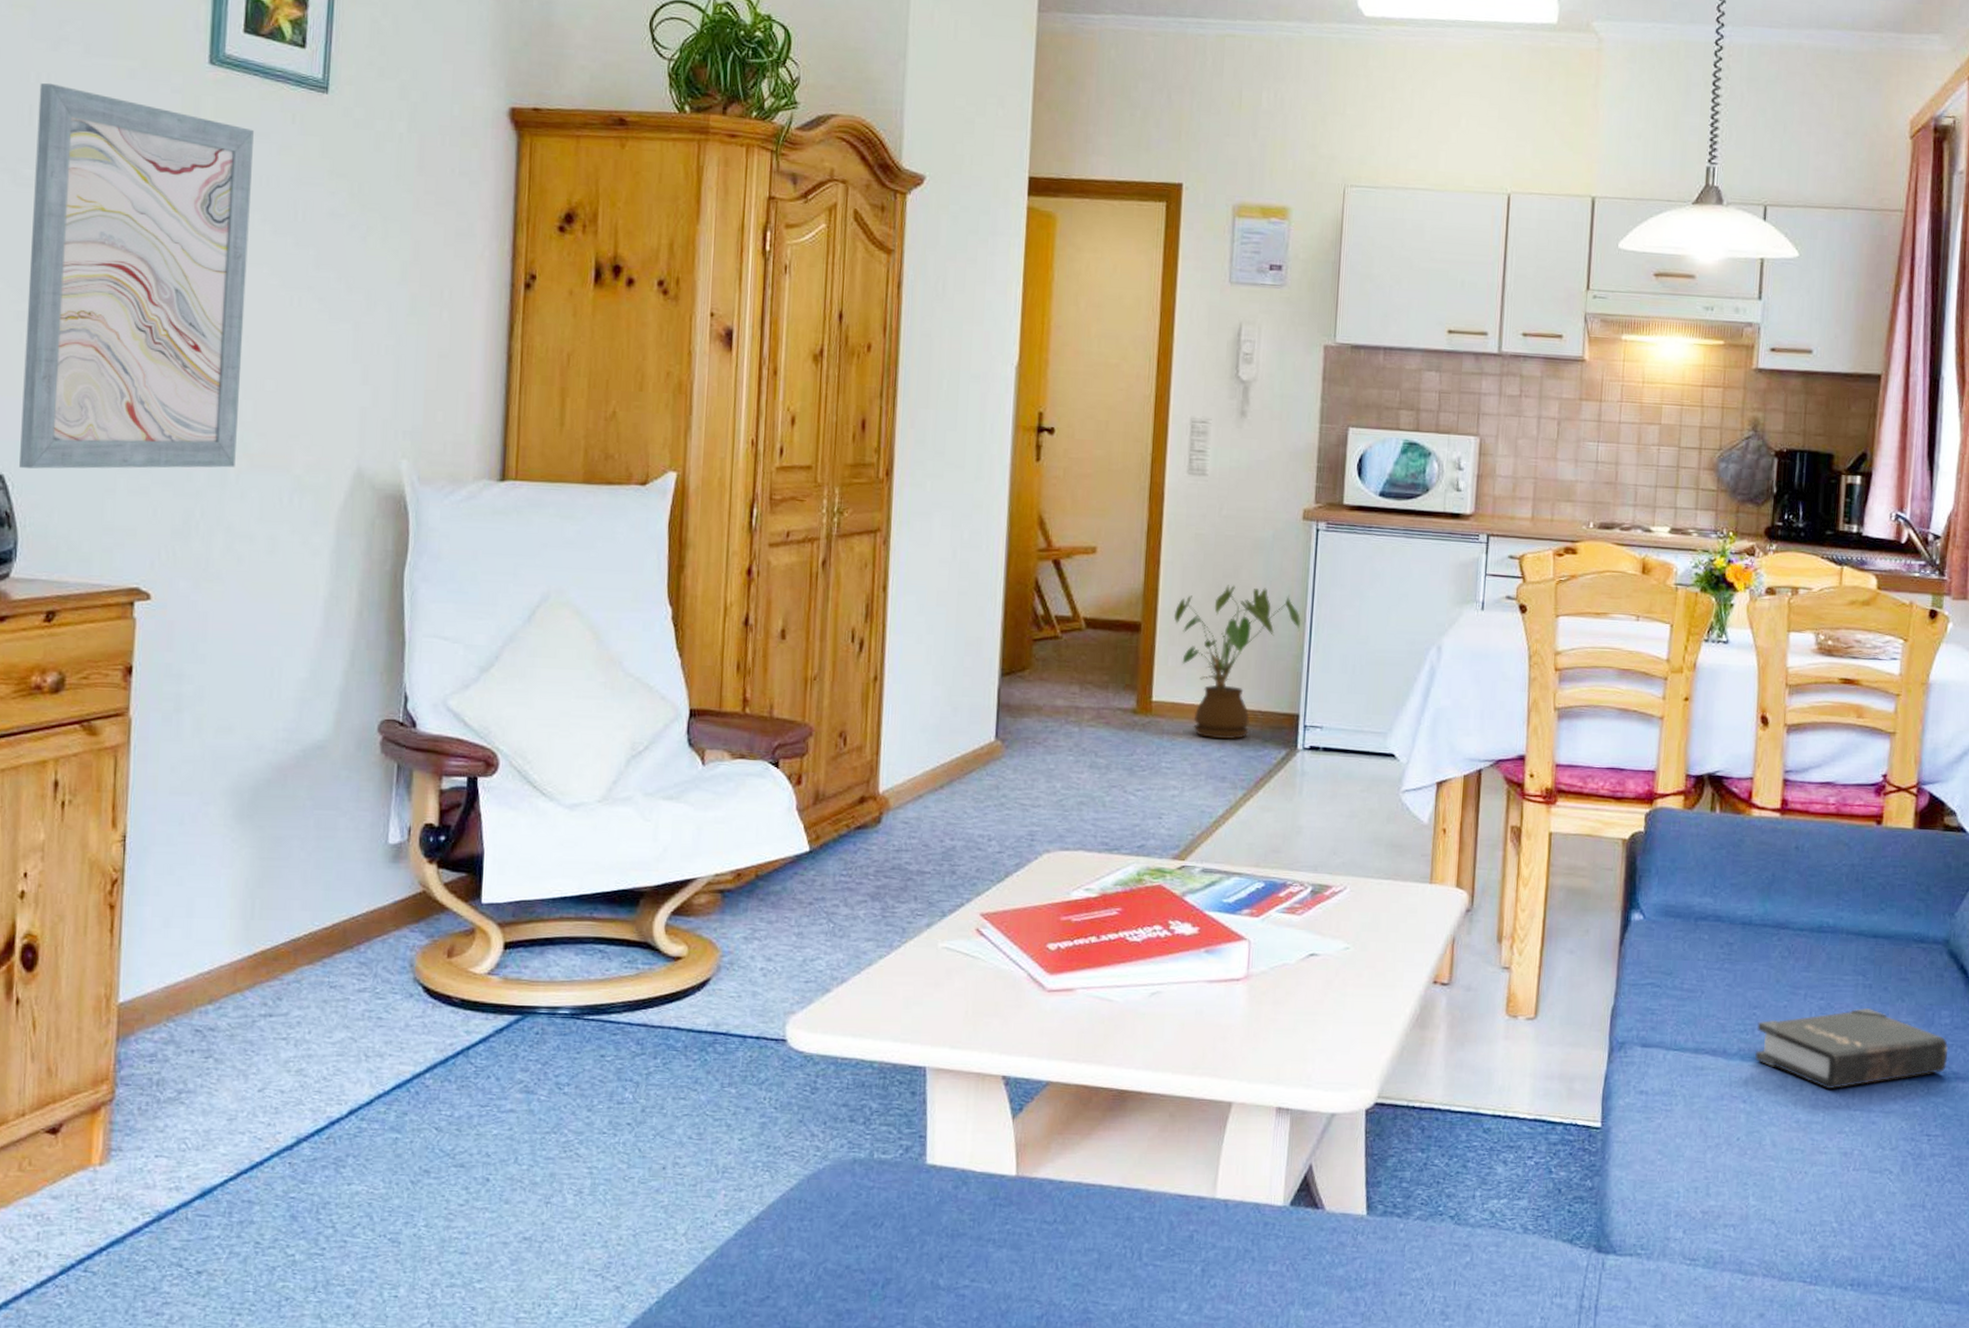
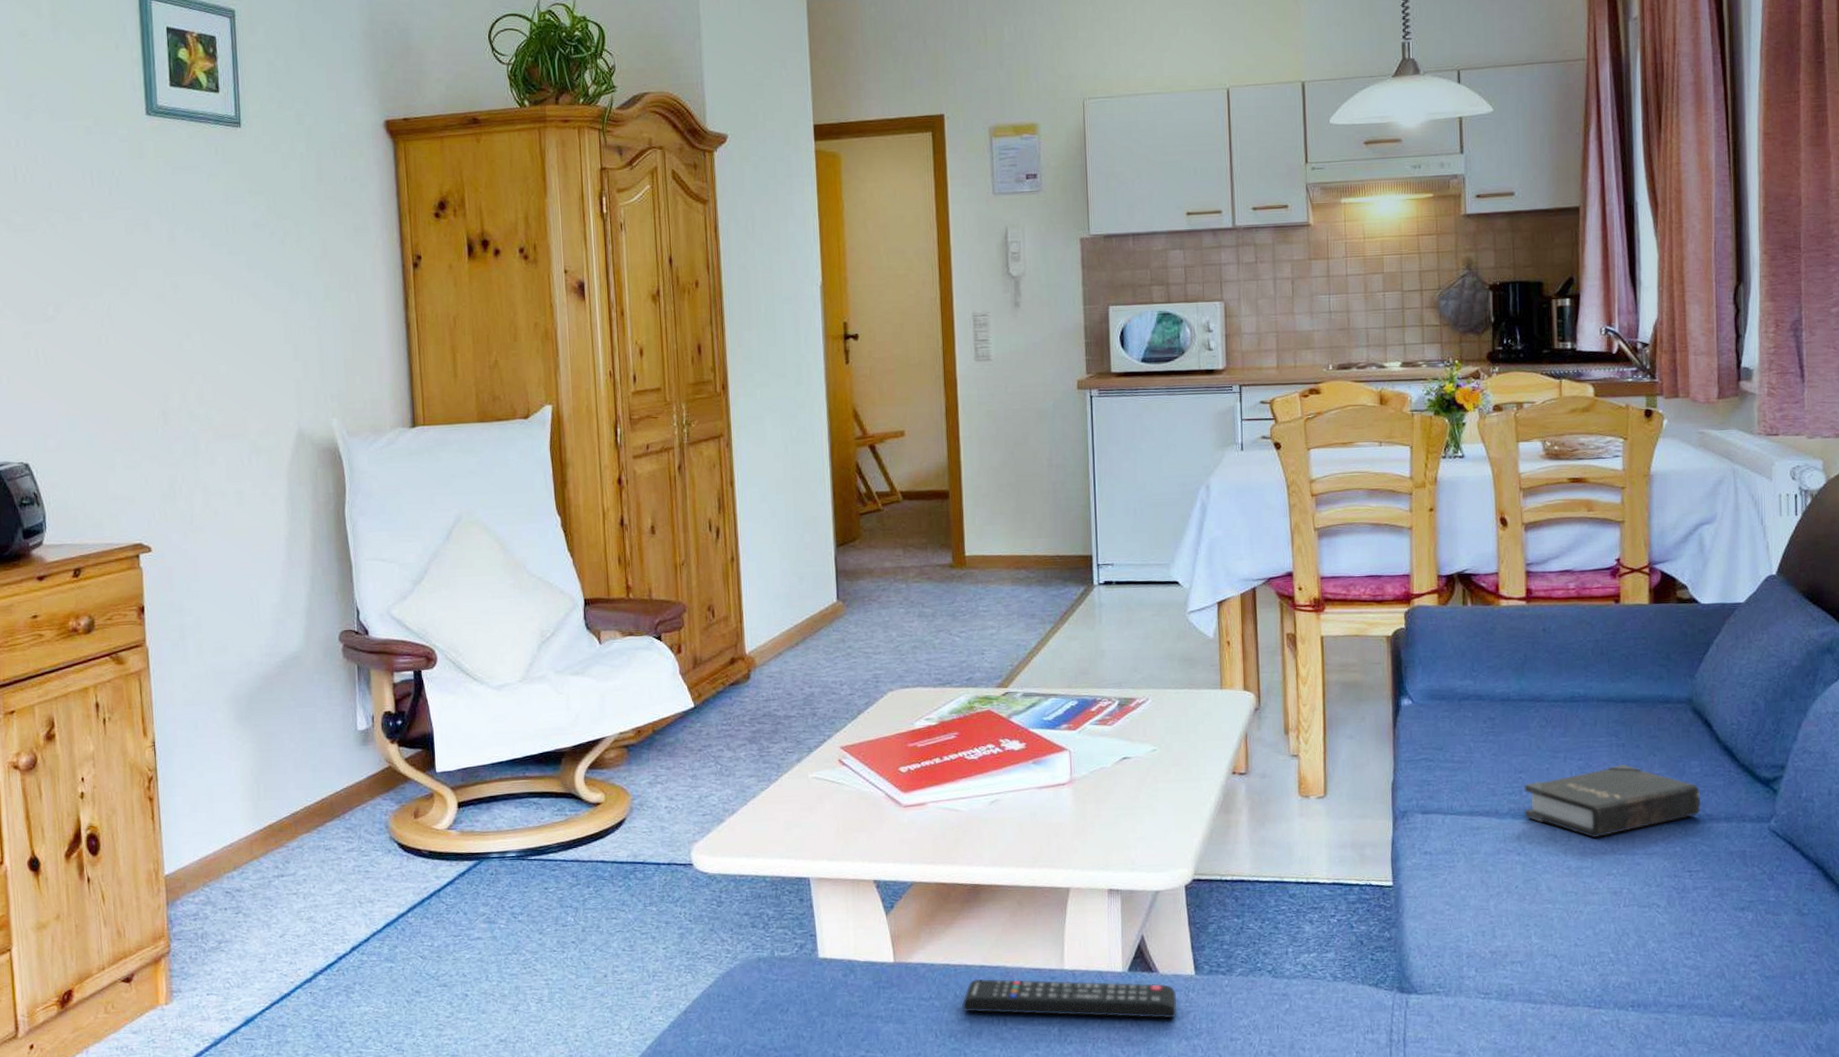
wall art: present [19,83,254,469] -> none [19,147,204,457]
remote control: none [1090,1202,1343,1265] -> present [961,979,1177,1018]
house plant: present [1173,585,1302,739] -> none [976,451,1086,583]

